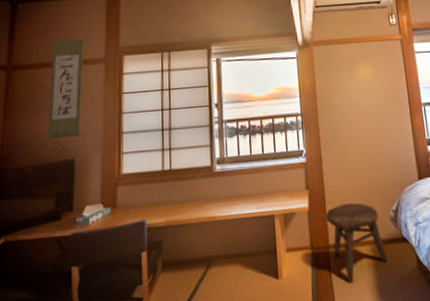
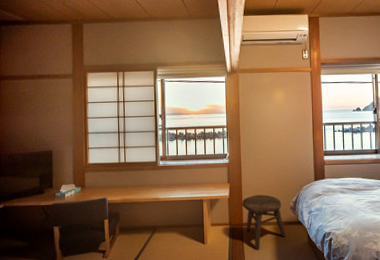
wall scroll: present [46,36,84,140] -> none [30,55,57,135]

